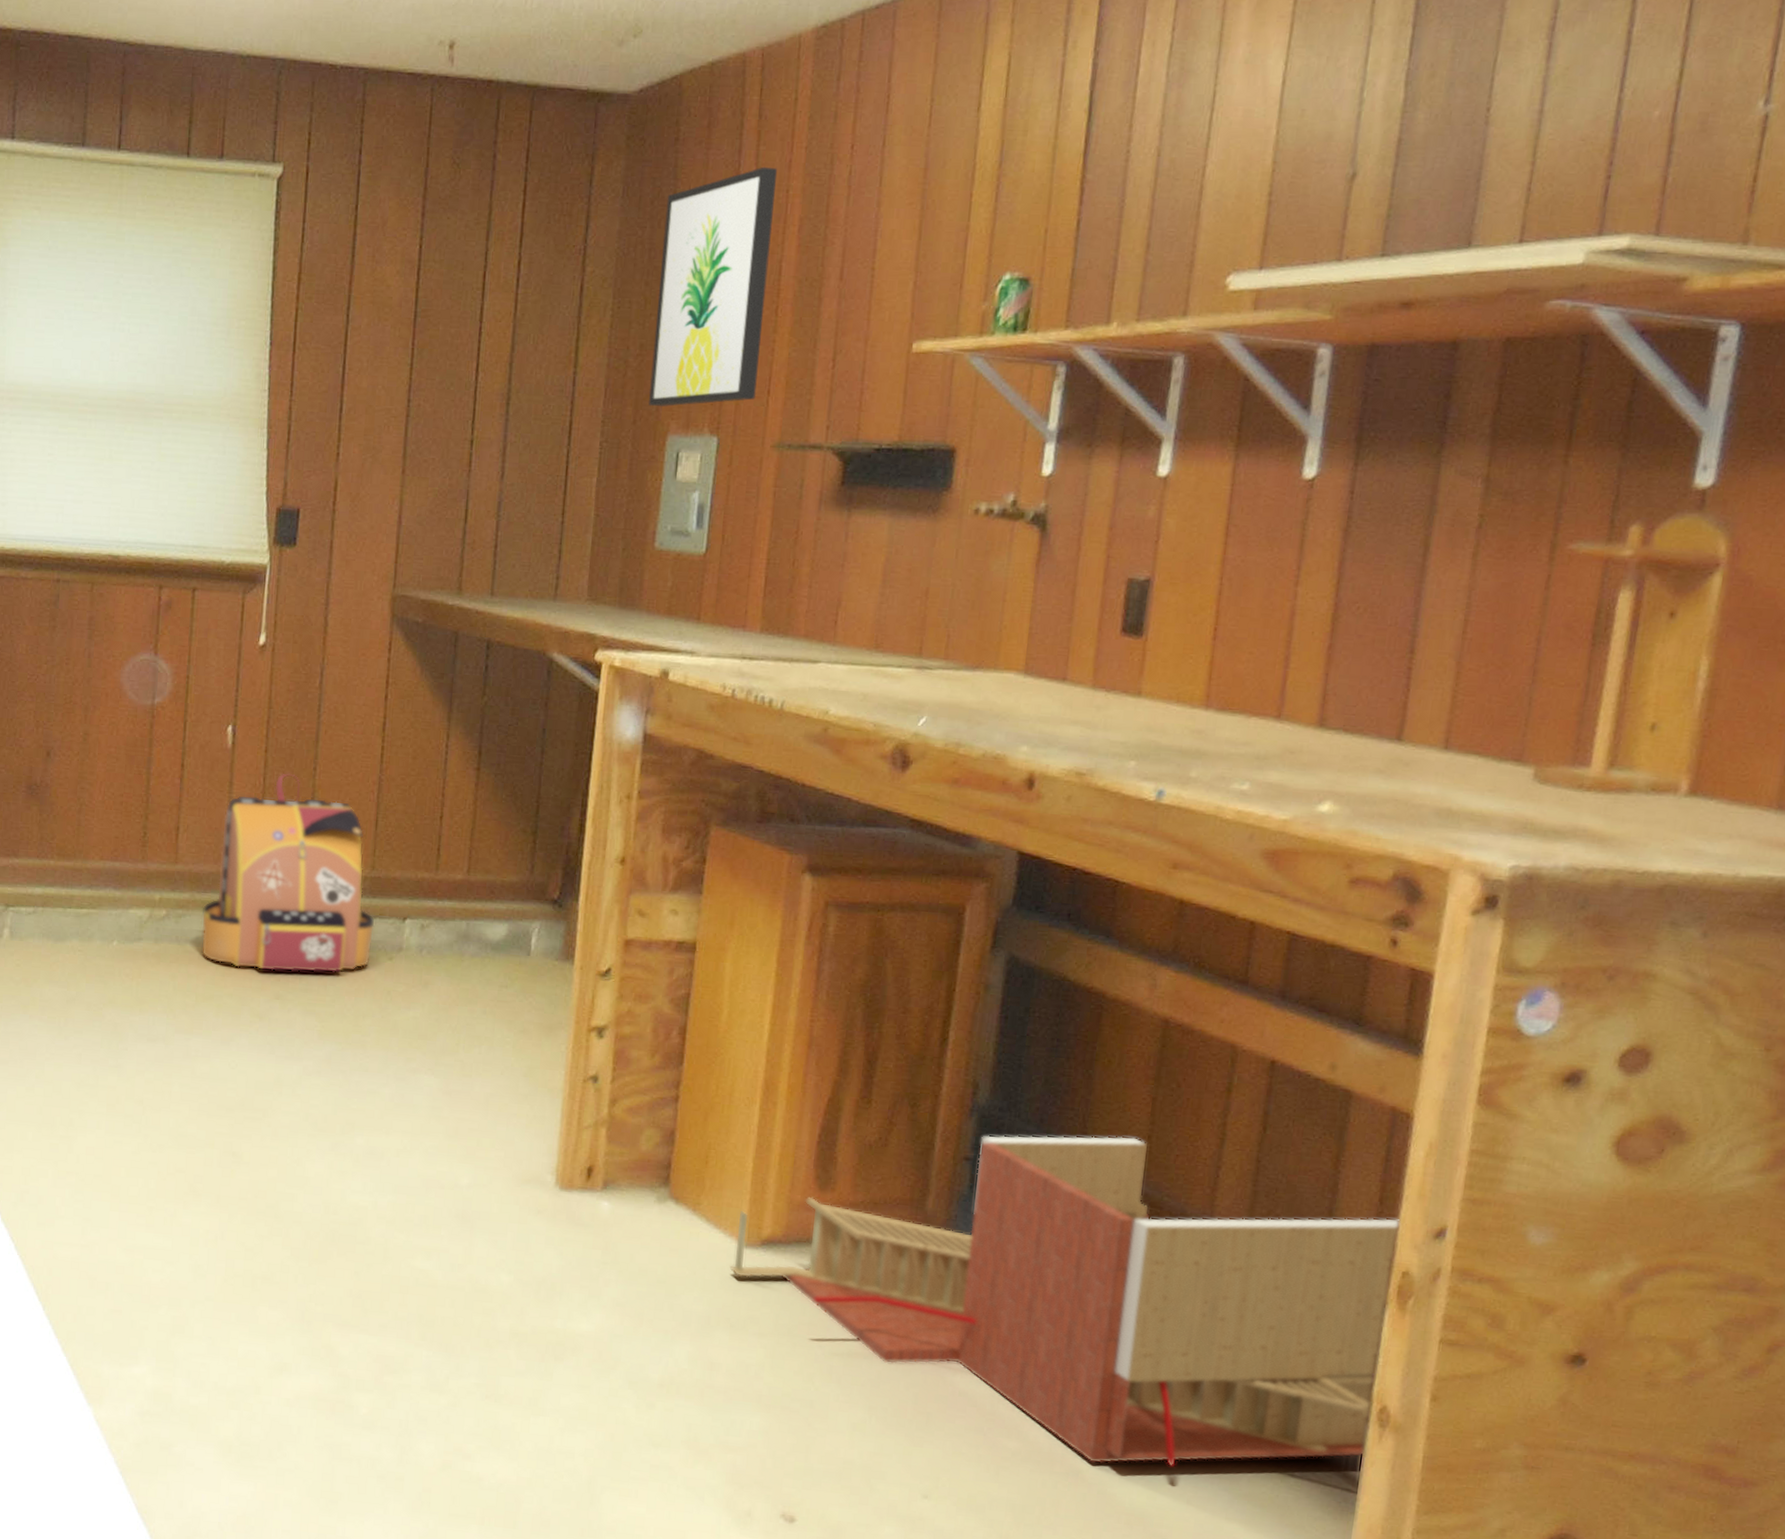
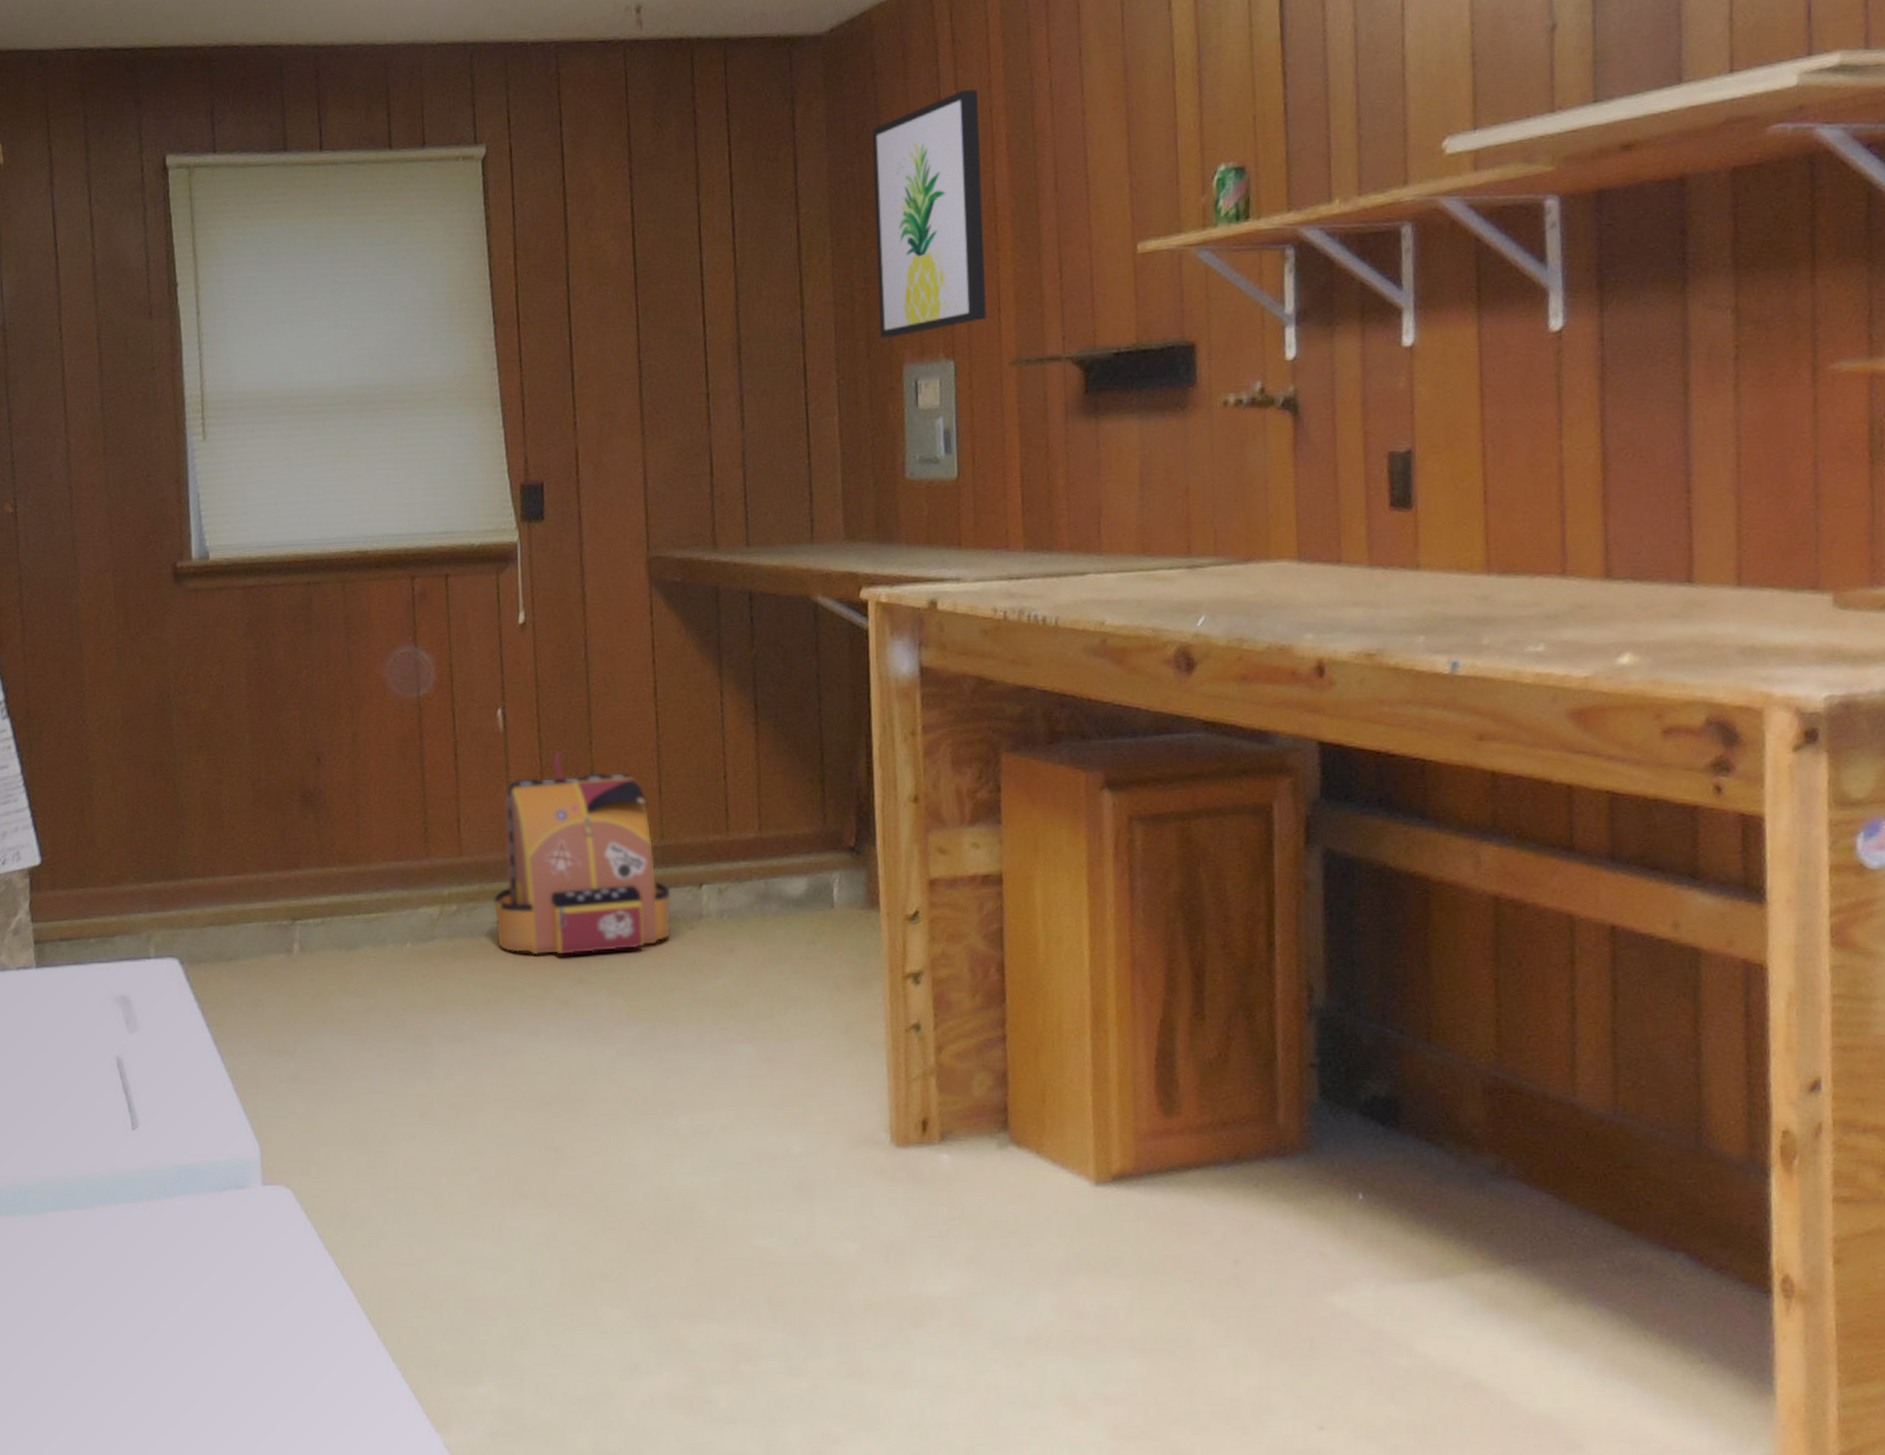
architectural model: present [730,1135,1399,1468] -> none [1083,1023,1774,1371]

